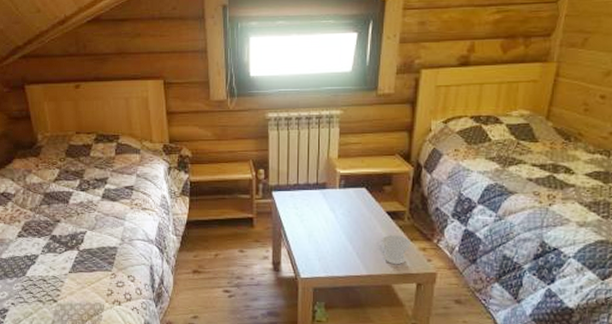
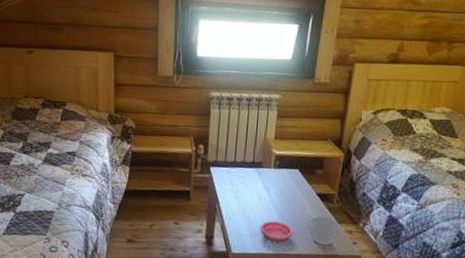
saucer: none [329,243,363,264] -> present [260,221,293,242]

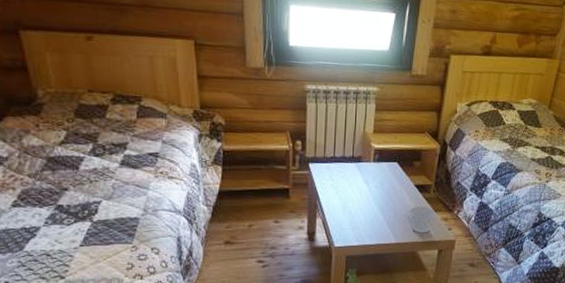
saucer: present [260,221,293,242] -> none [362,214,393,233]

